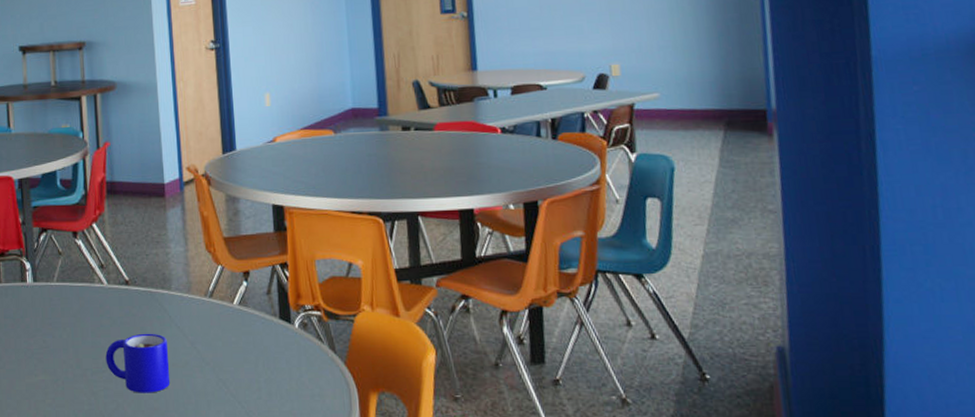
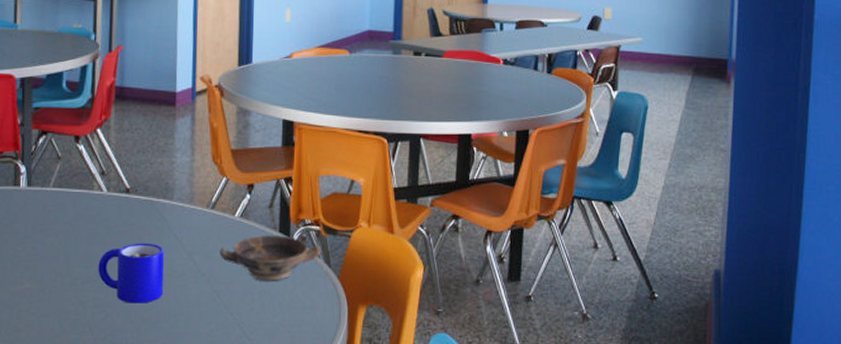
bowl: none [221,322,325,369] -> present [220,235,322,281]

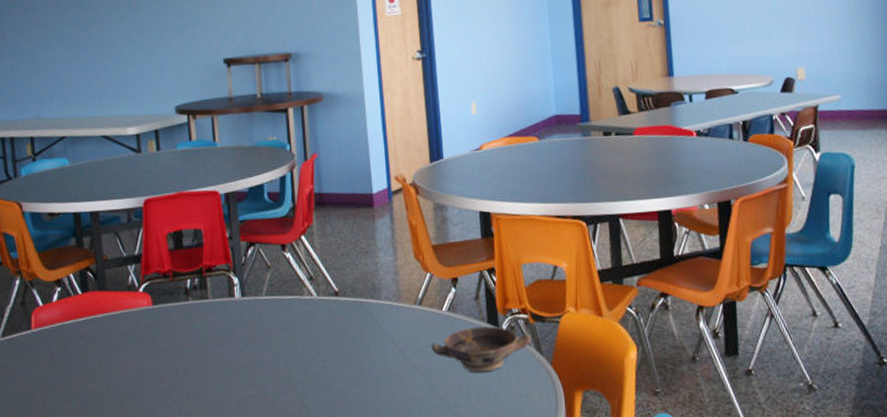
mug: present [98,243,164,304] -> none [316,343,381,403]

